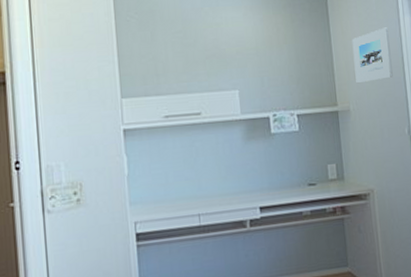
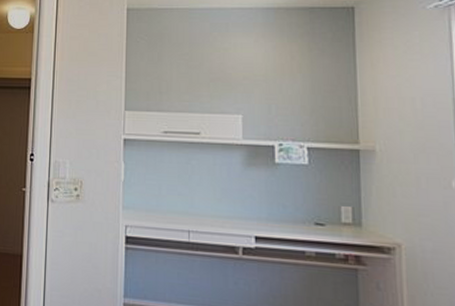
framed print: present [352,27,393,84] -> none [383,63,439,123]

